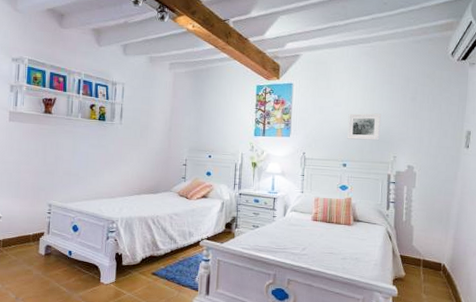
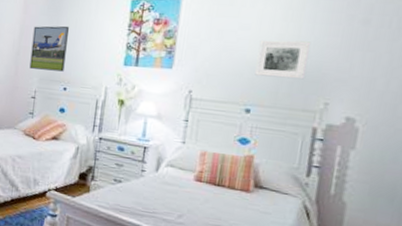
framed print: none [180,106,210,143] -> present [29,25,69,72]

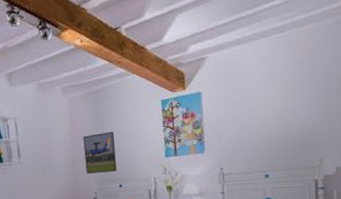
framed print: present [255,40,311,80] -> none [266,113,304,147]

